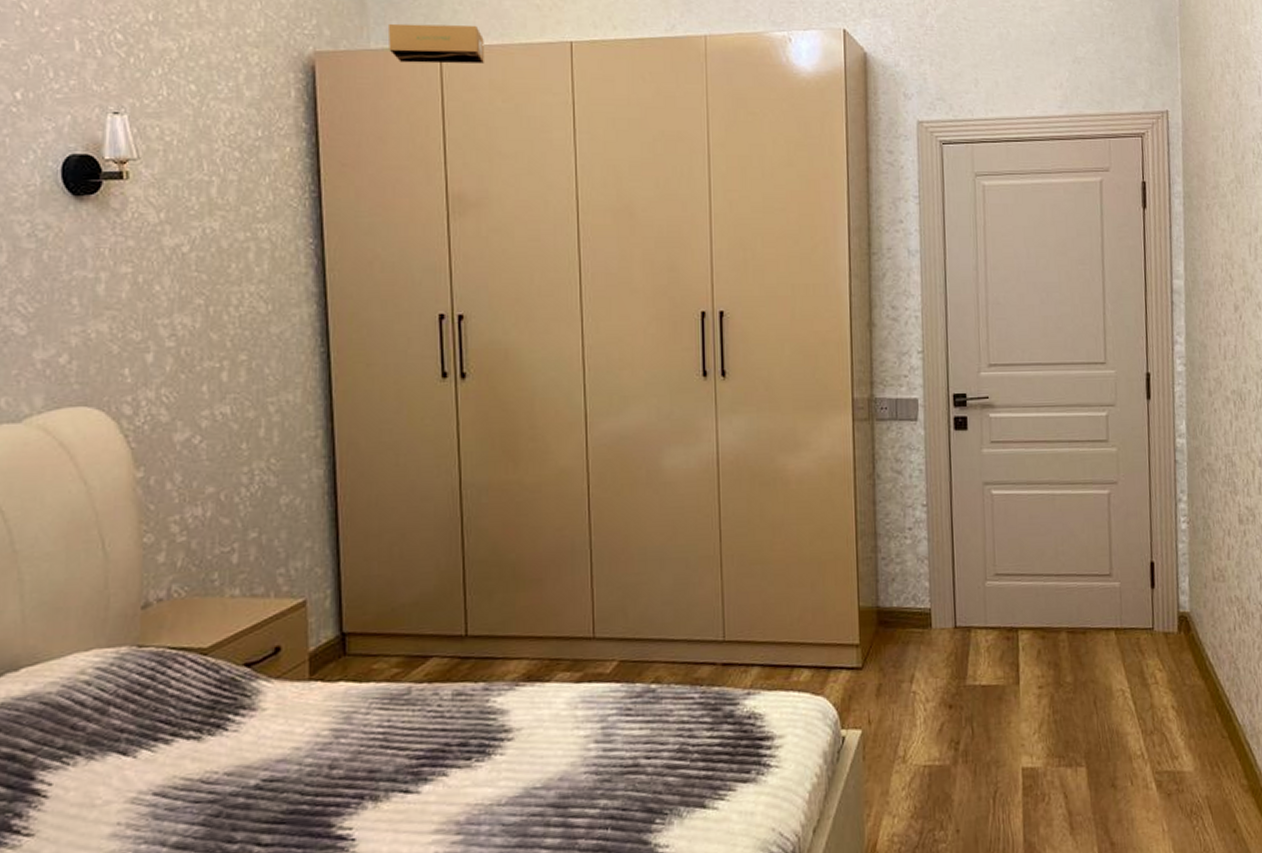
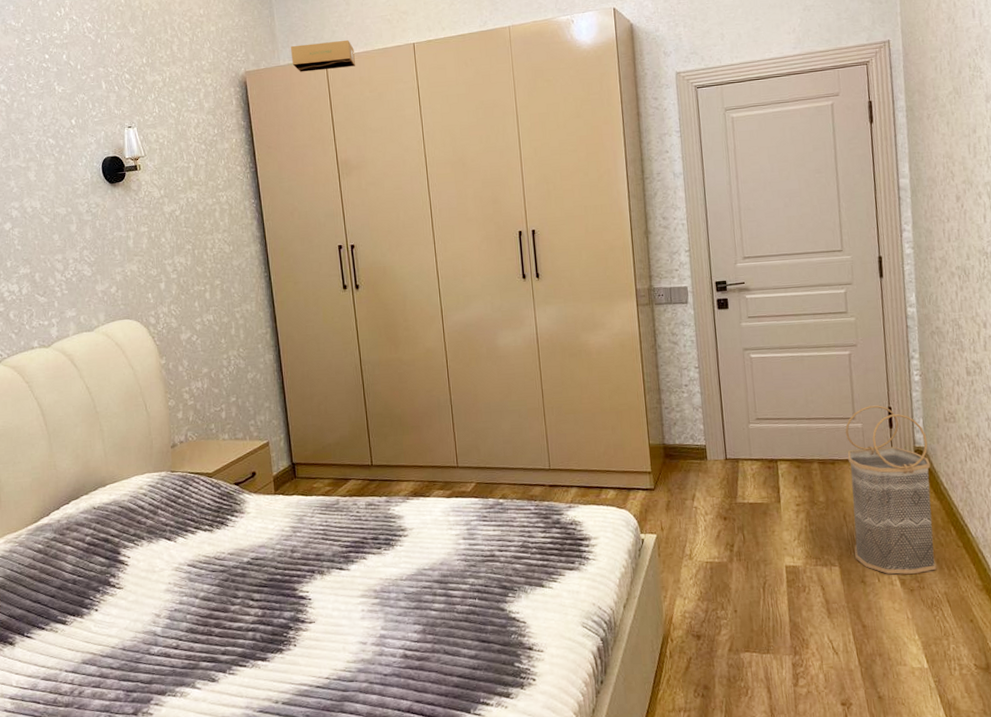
basket: none [1099,559,1198,775] -> present [845,405,937,575]

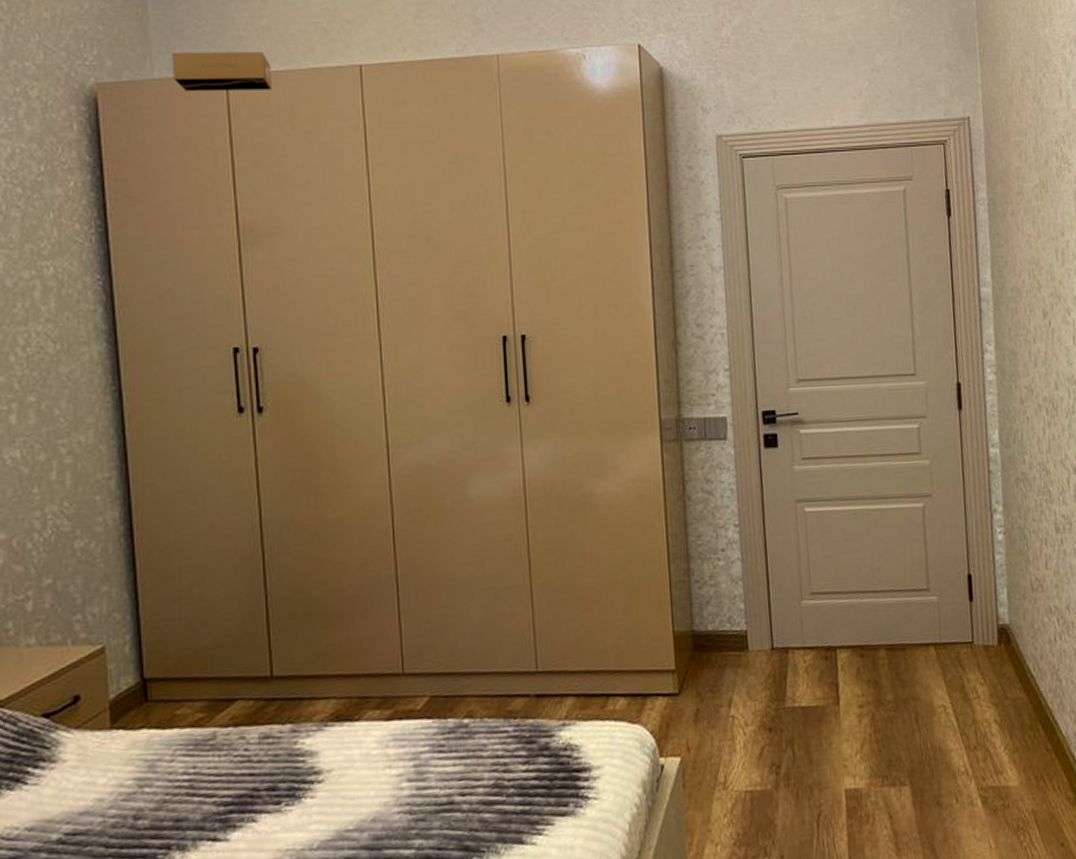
basket: present [845,405,937,575] -> none [917,572,1024,791]

